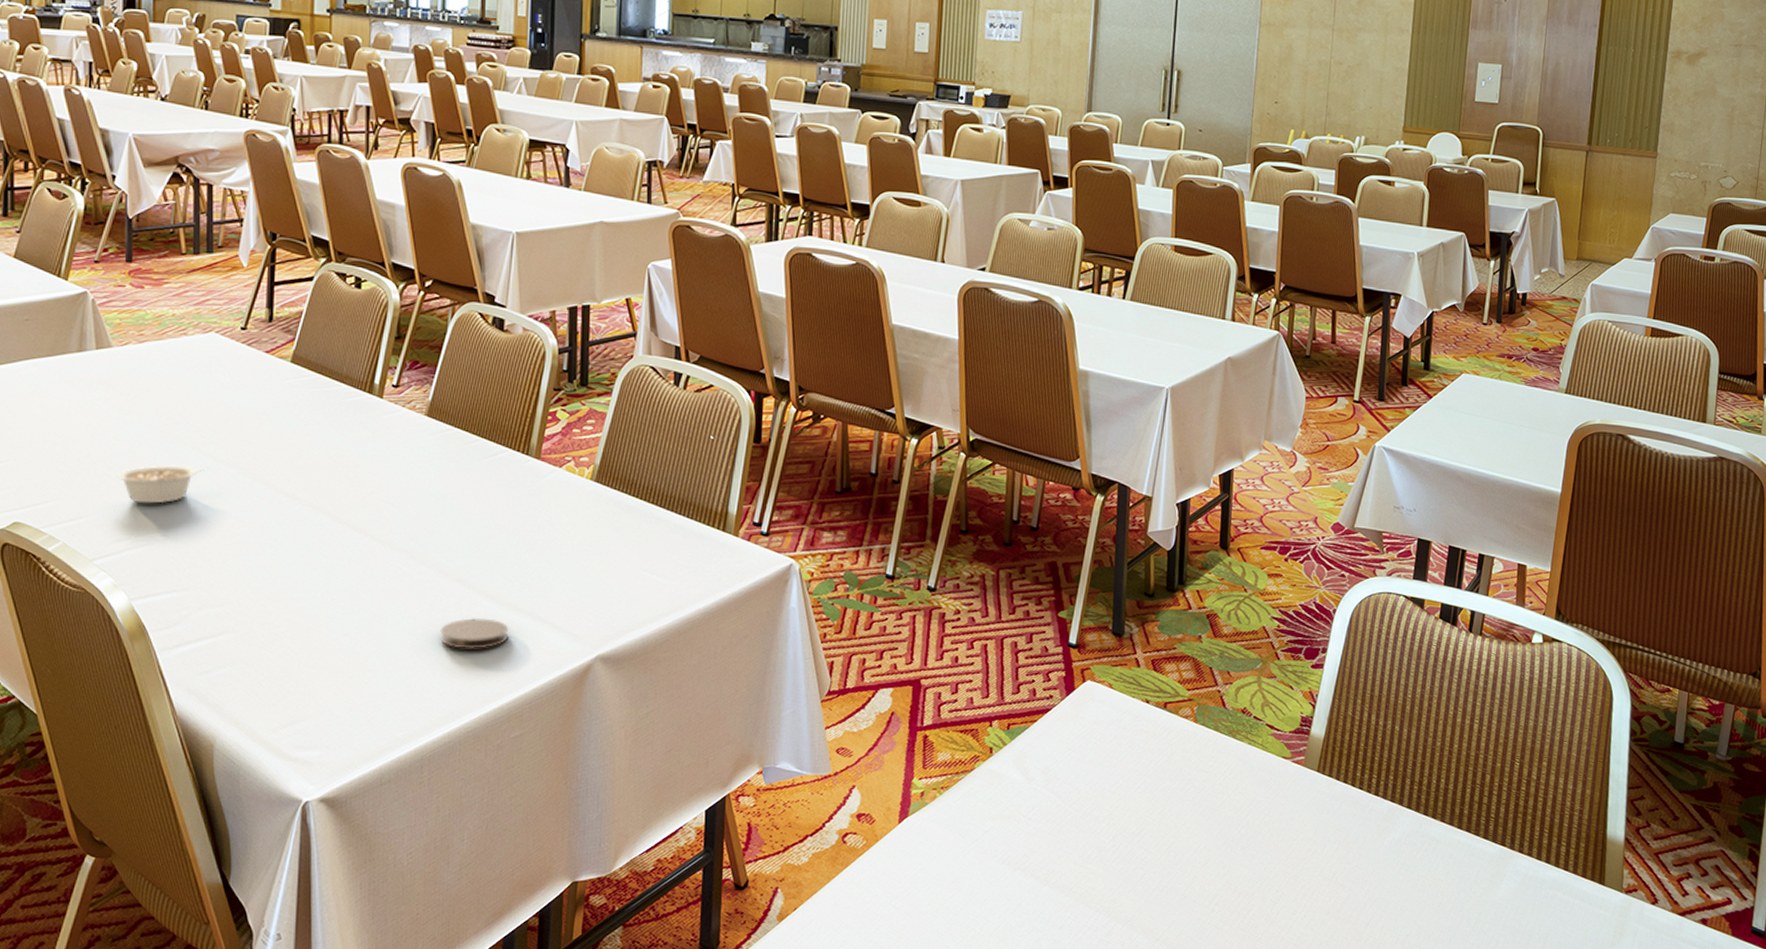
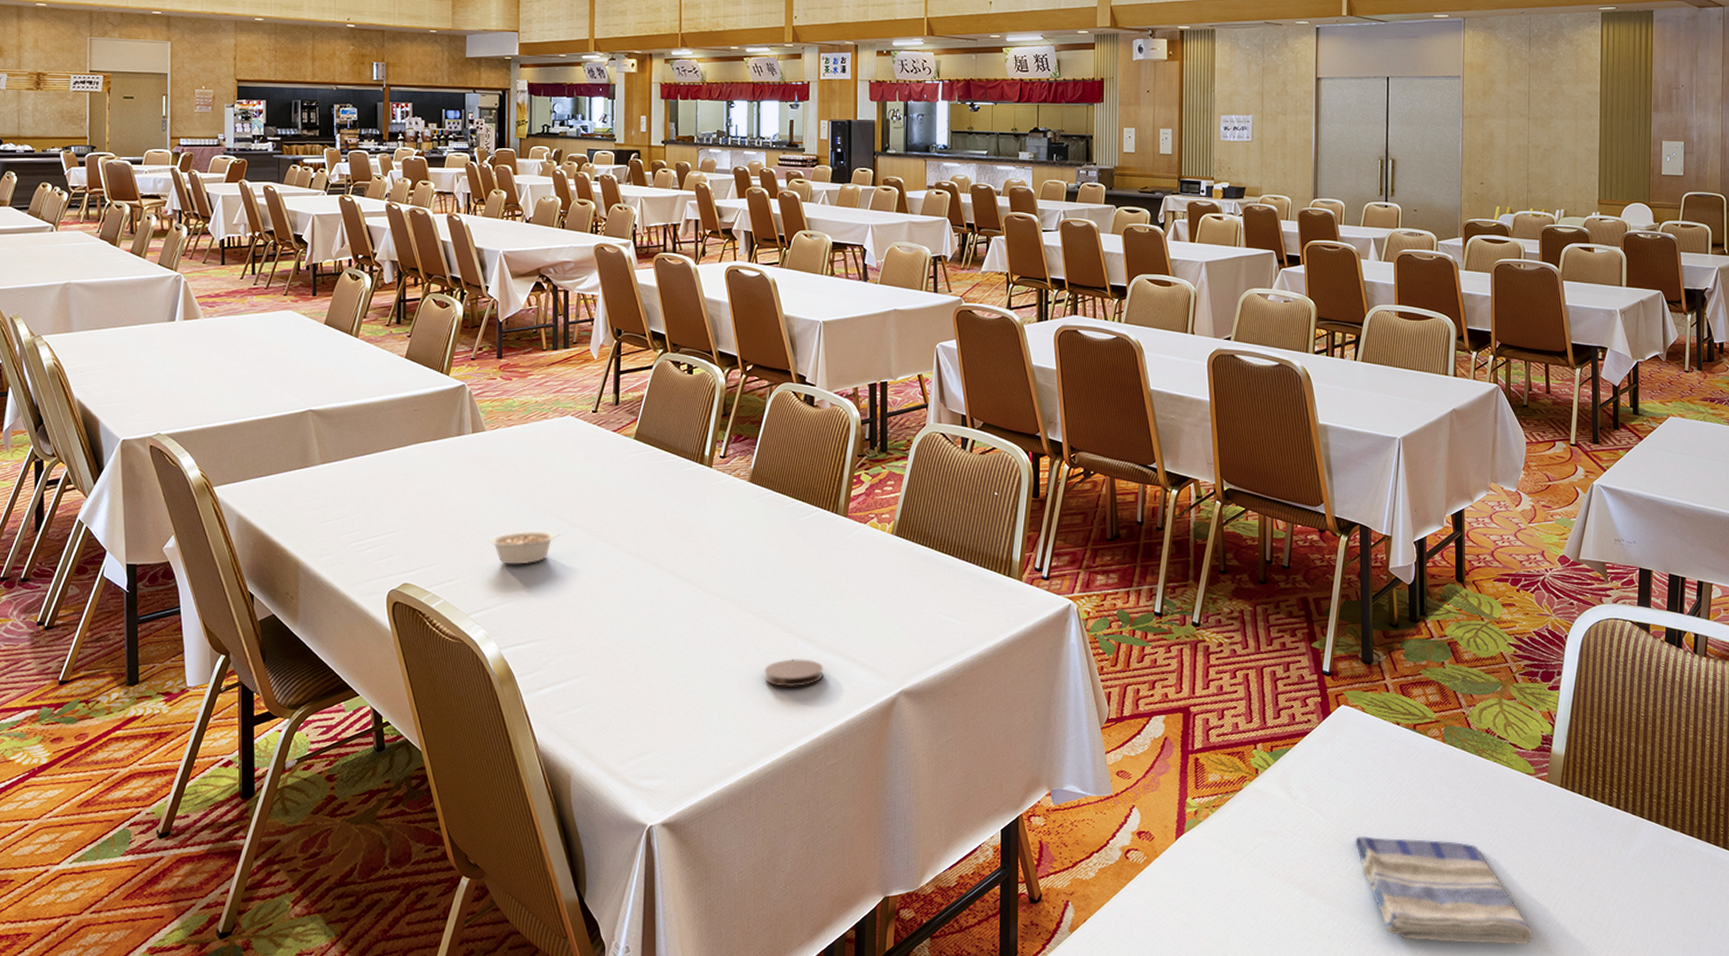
dish towel: none [1094,821,1278,938] -> present [1356,835,1533,945]

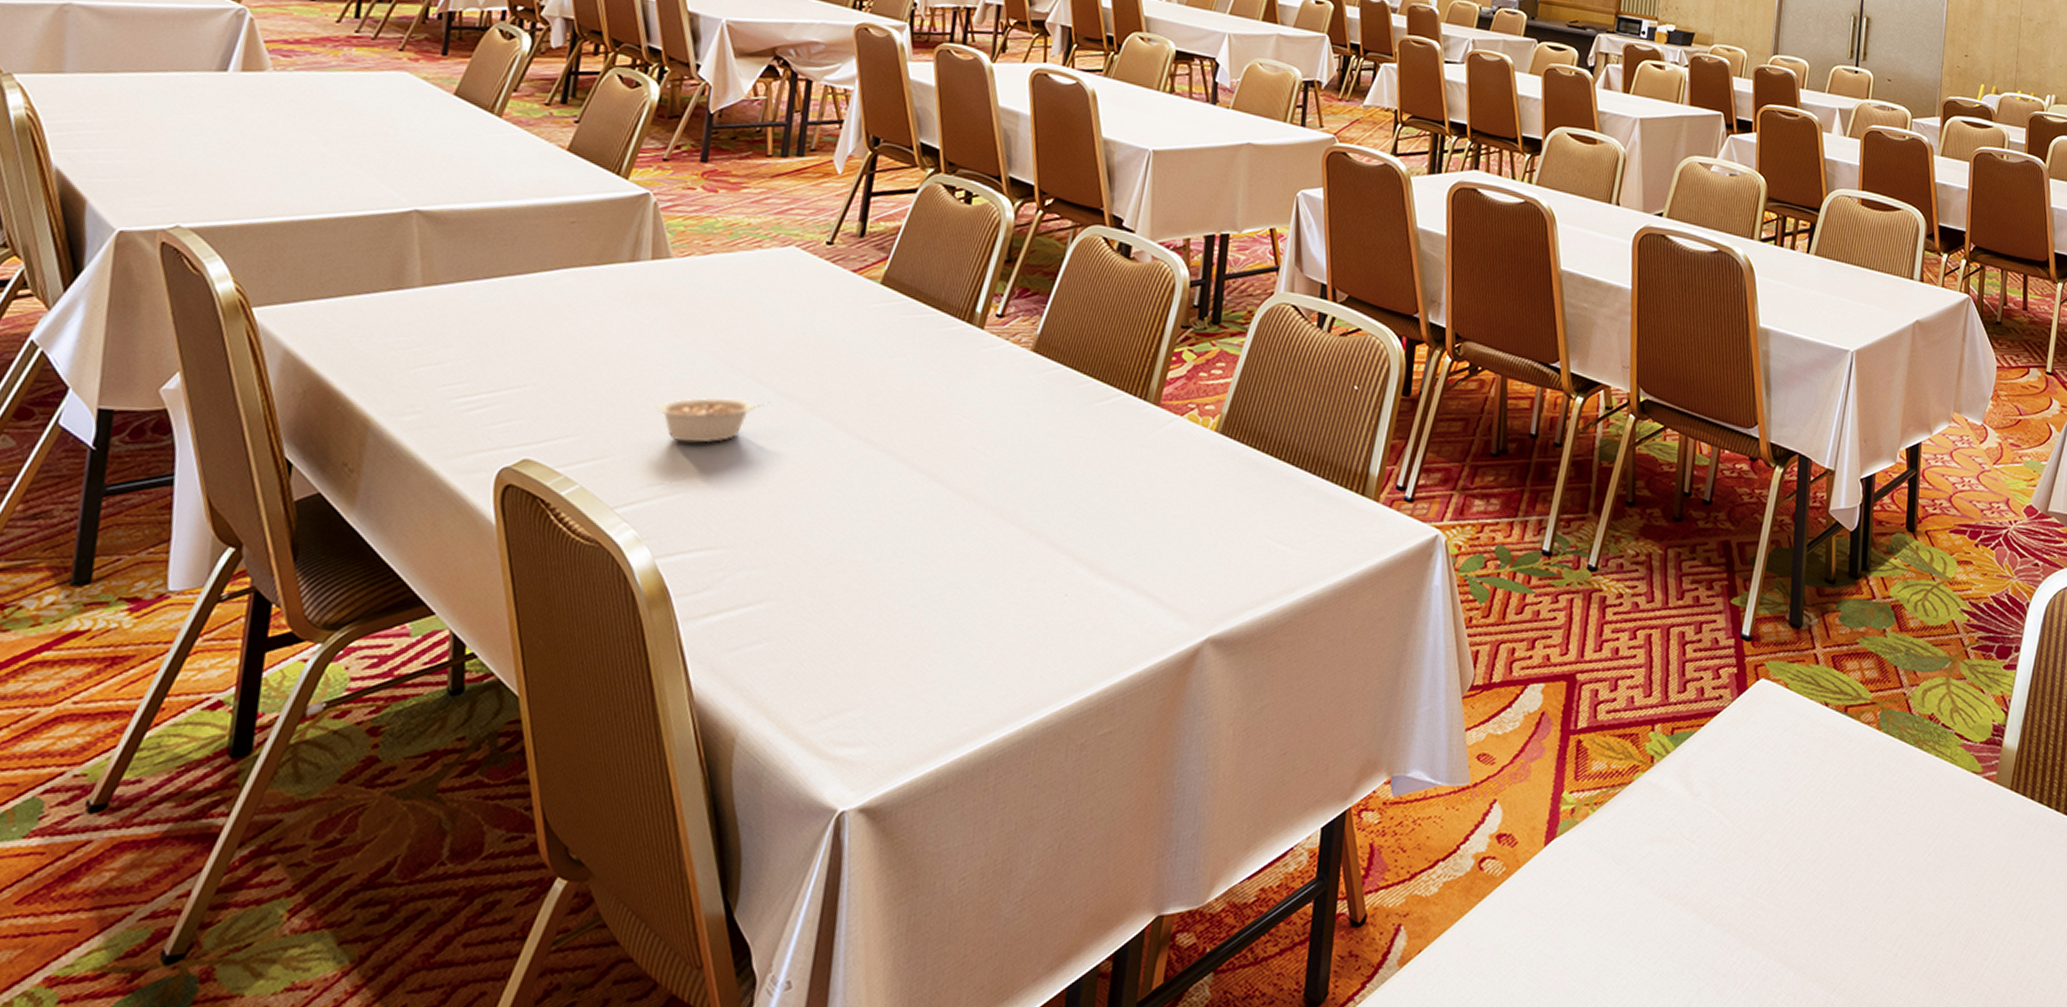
coaster: present [764,659,824,687] -> none [1024,590,1107,627]
dish towel: present [1356,835,1533,945] -> none [1765,845,1968,989]

